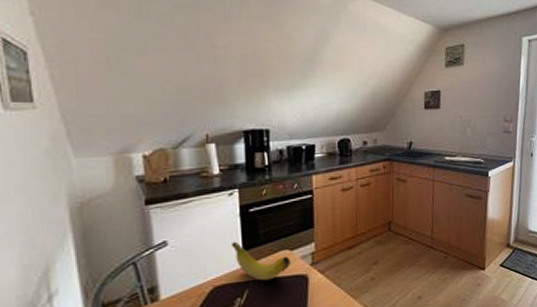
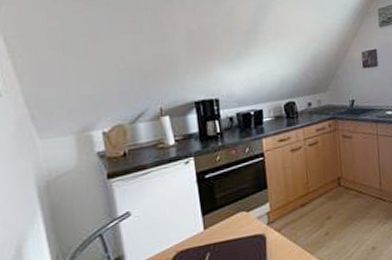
fruit: present [231,241,291,281] -> none [190,207,248,243]

